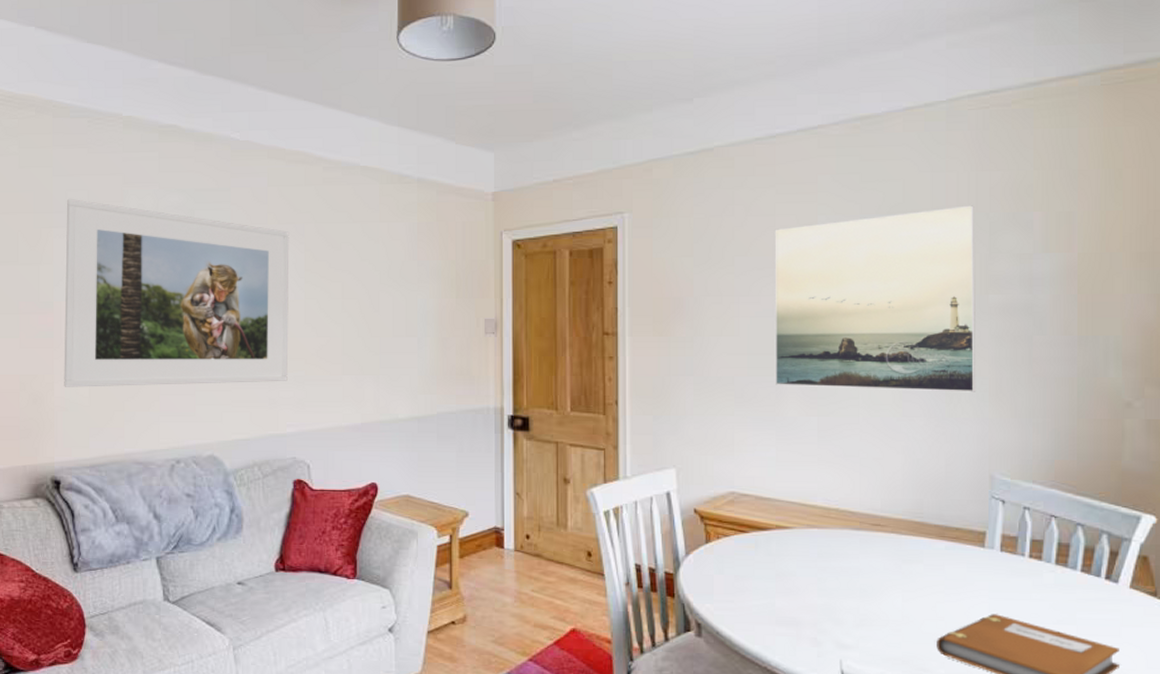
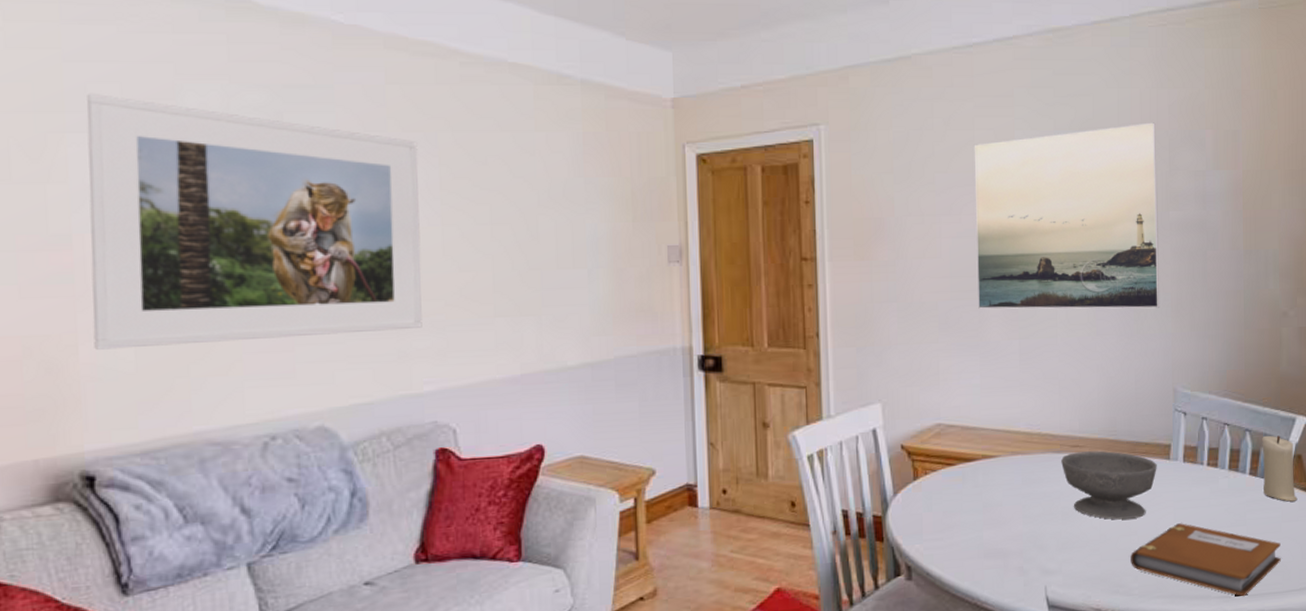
bowl: none [861,531,969,604] -> present [1061,451,1157,520]
candle: none [1097,532,1142,605] -> present [1262,435,1298,502]

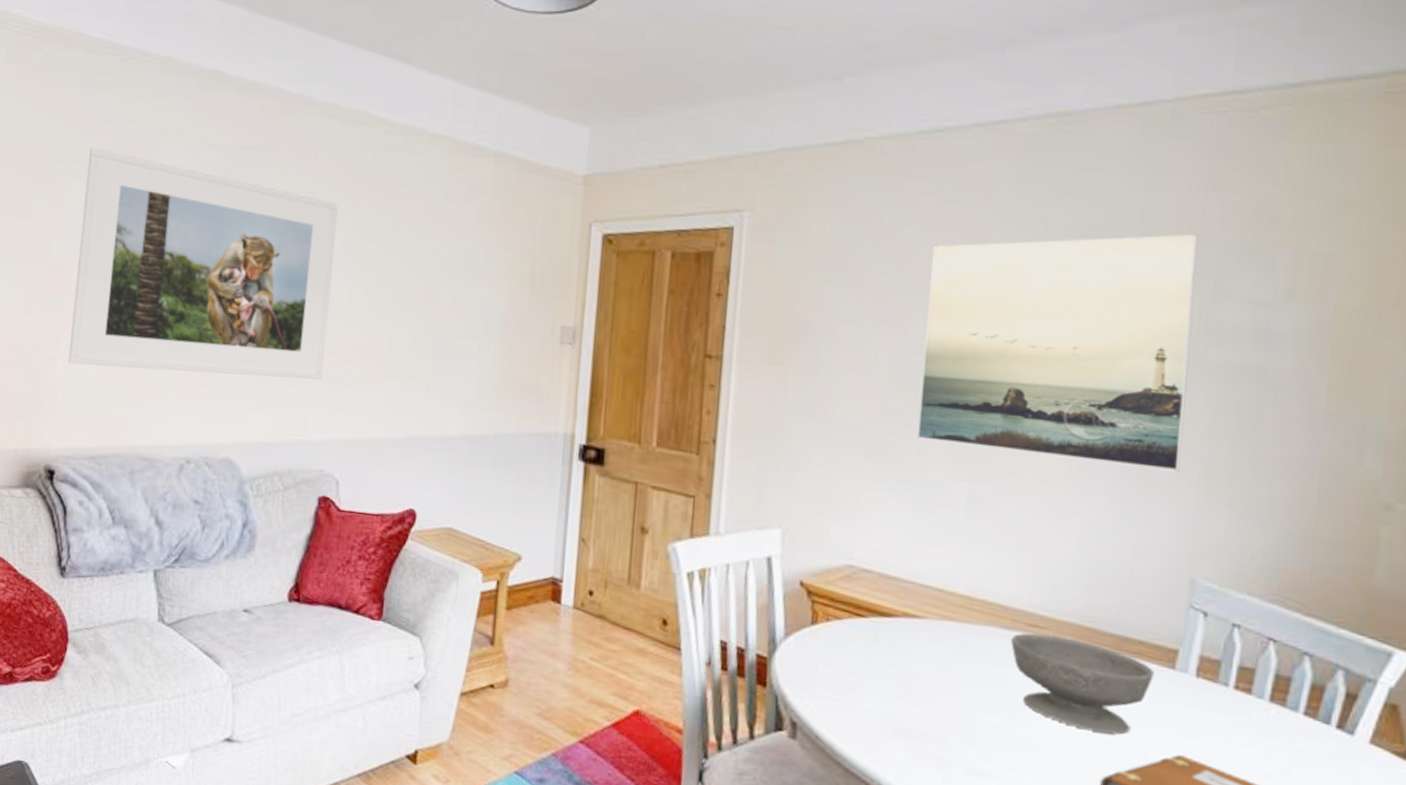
candle: present [1262,435,1298,502] -> none [1326,666,1386,768]

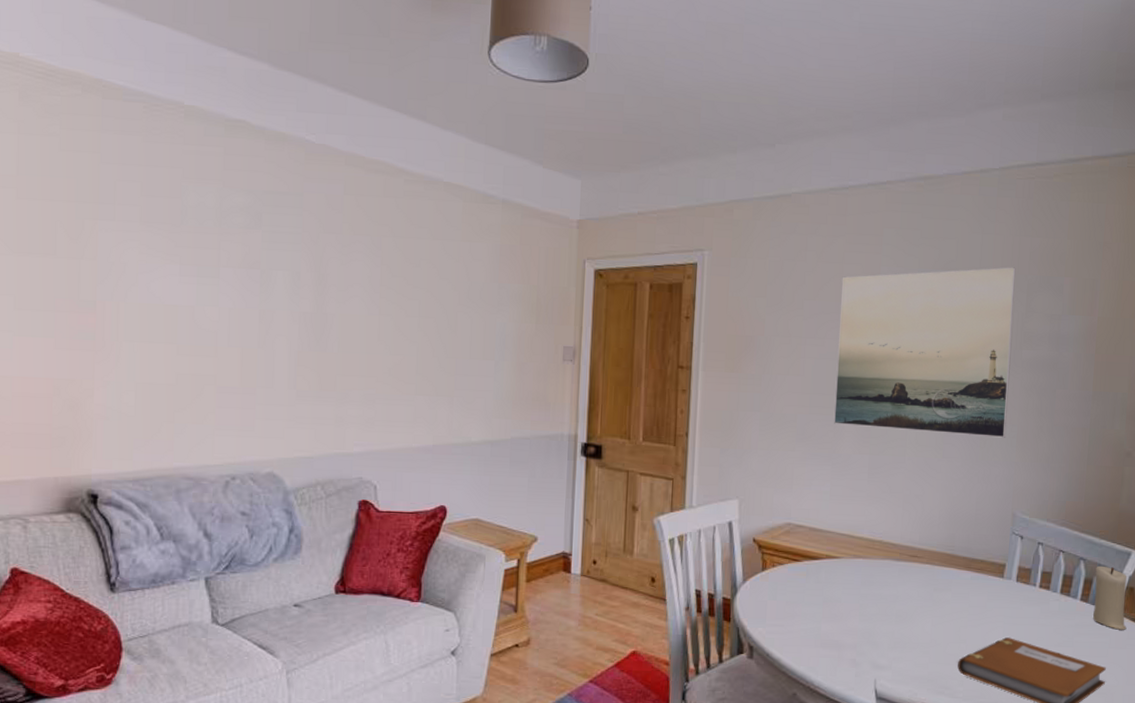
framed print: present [68,147,339,379] -> none [105,189,365,399]
bowl: present [1011,633,1154,735] -> none [899,562,991,628]
candle: none [1326,666,1386,768] -> present [1093,565,1127,630]

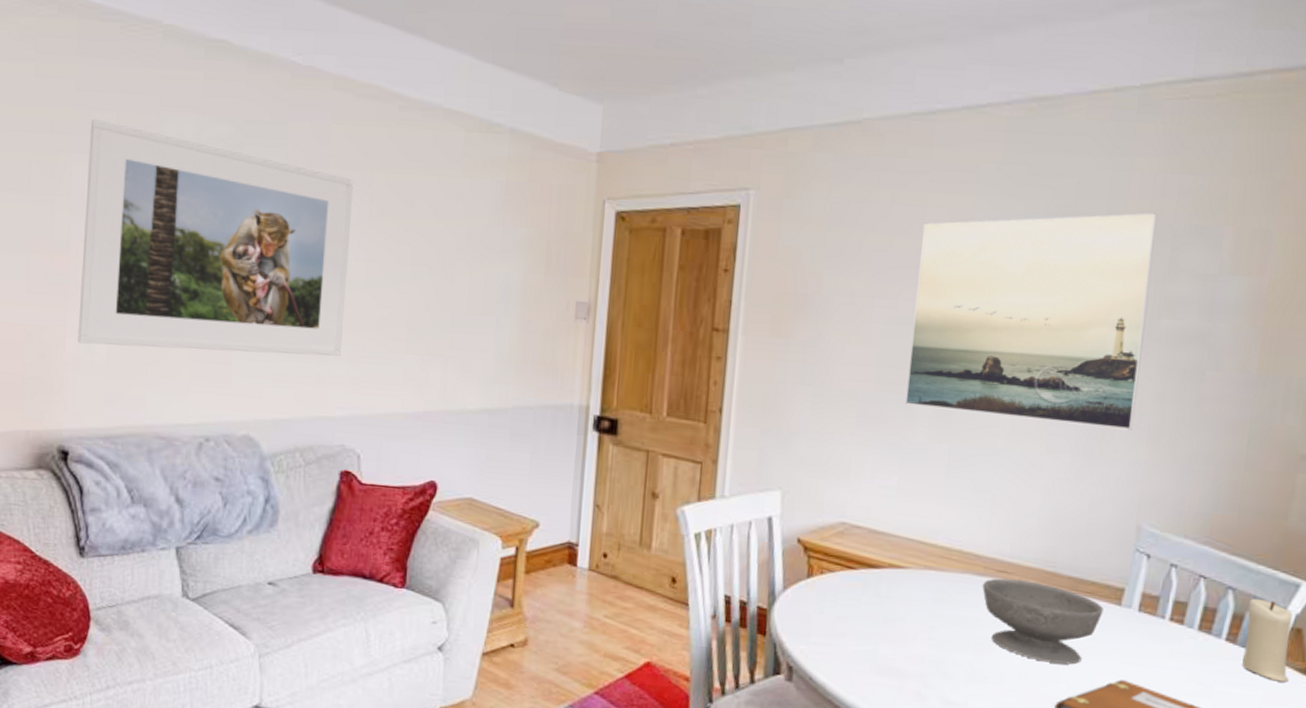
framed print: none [105,189,365,399] -> present [78,118,354,356]
bowl: none [899,562,991,628] -> present [982,578,1104,665]

